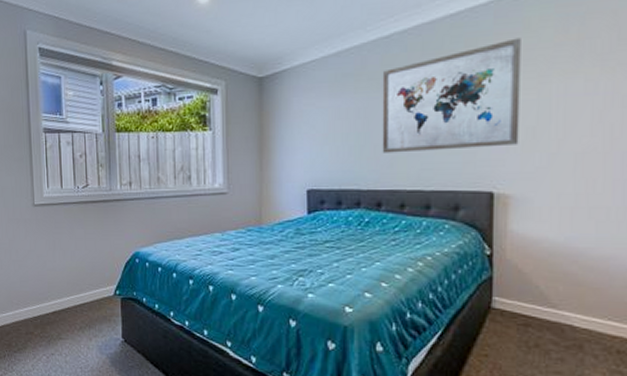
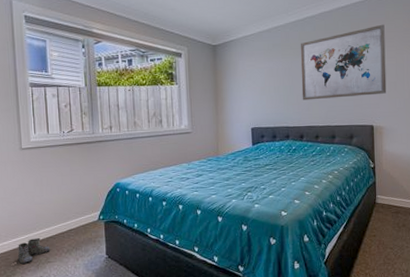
boots: none [29,309,62,338] -> present [17,238,51,264]

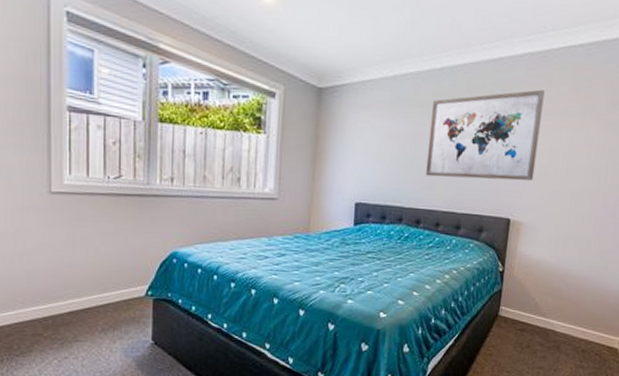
boots: present [17,238,51,264] -> none [36,309,80,340]

